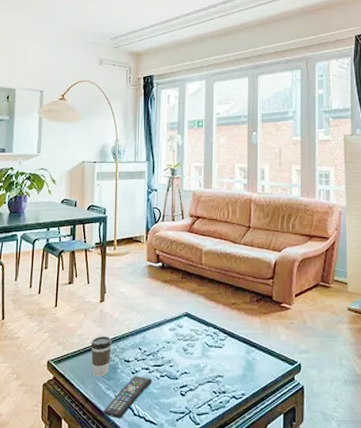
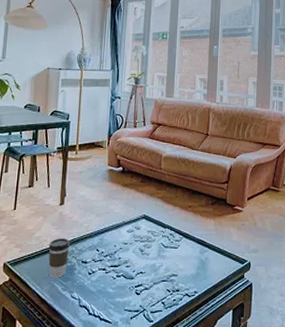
remote control: present [103,375,152,418] -> none [59,275,109,318]

